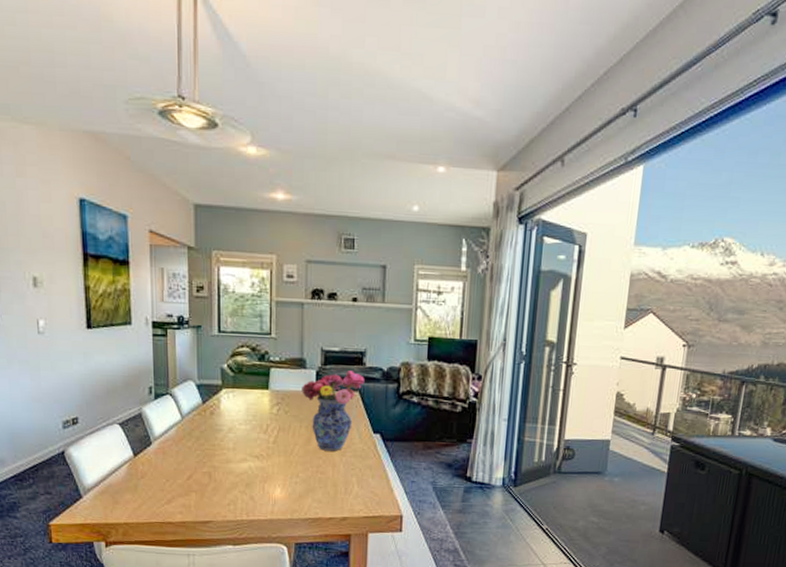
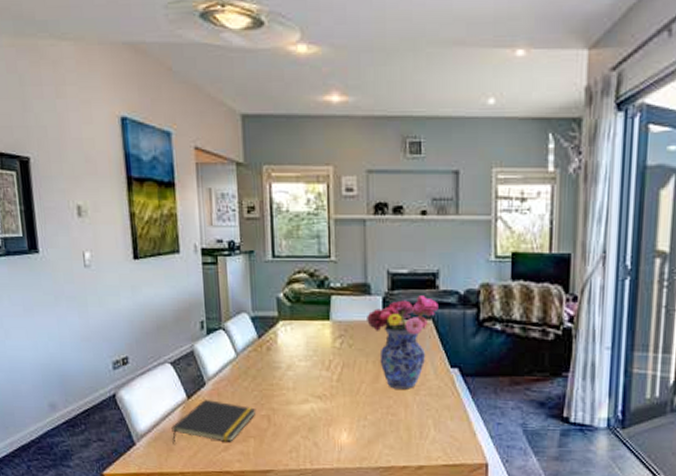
notepad: none [118,458,199,497] -> present [171,400,256,444]

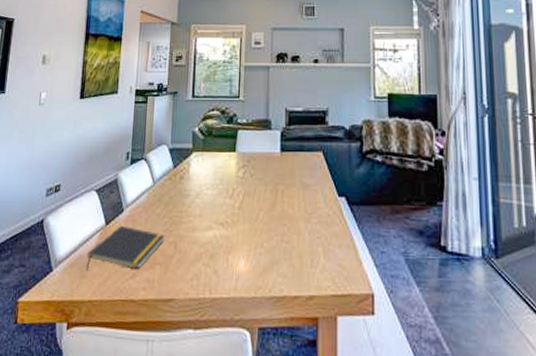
flower arrangement: present [367,295,438,389] -> none [267,130,328,217]

